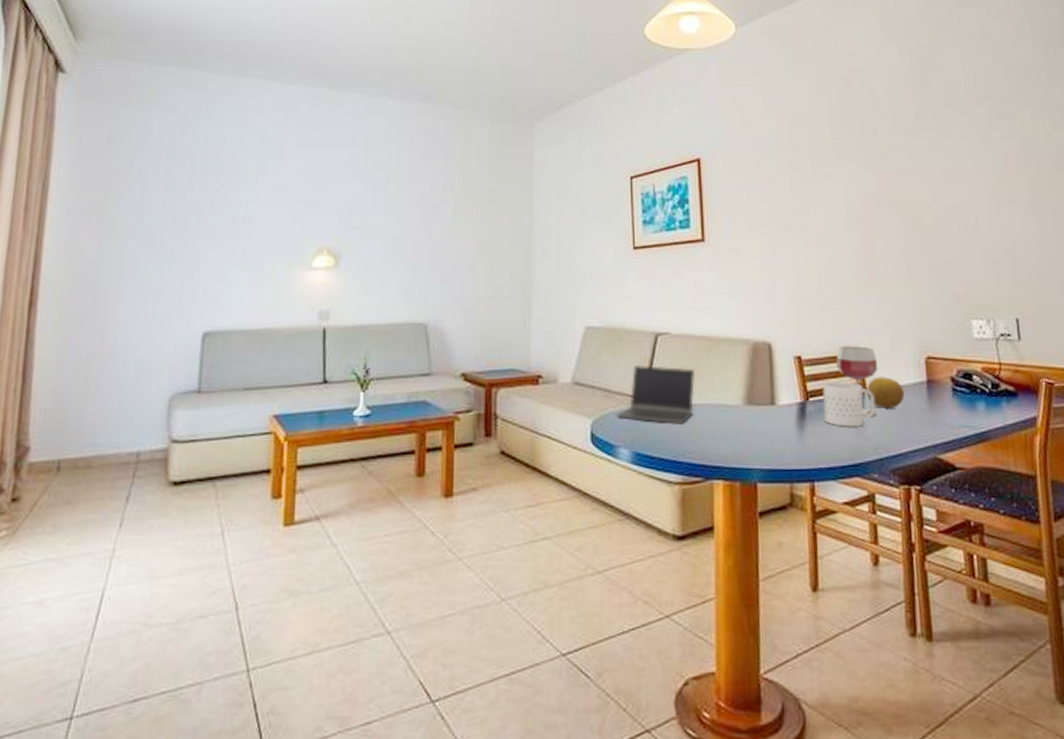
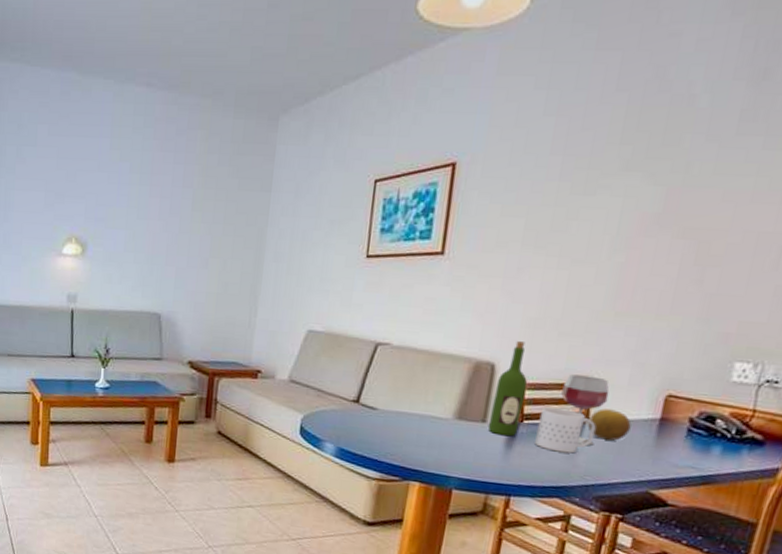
laptop computer: present [618,364,695,426] -> none [327,370,409,431]
wine bottle: none [776,319,806,417] -> present [487,341,527,437]

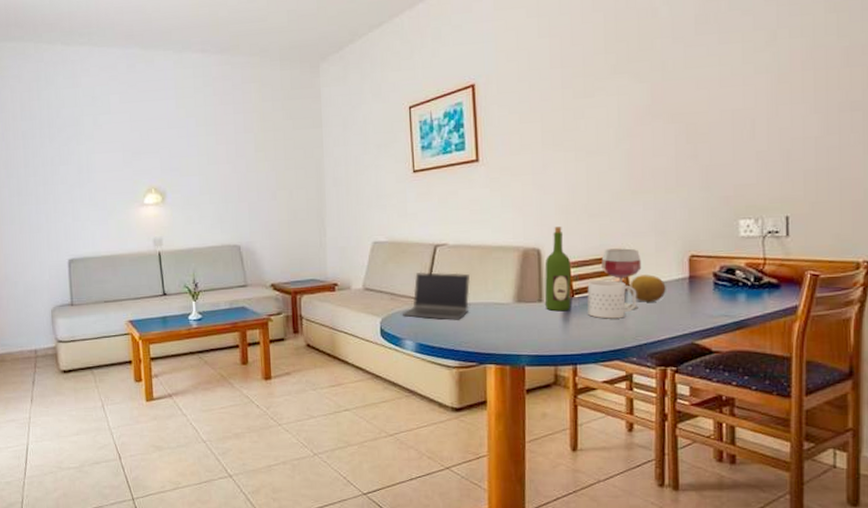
laptop computer: none [327,370,409,431] -> present [403,271,470,321]

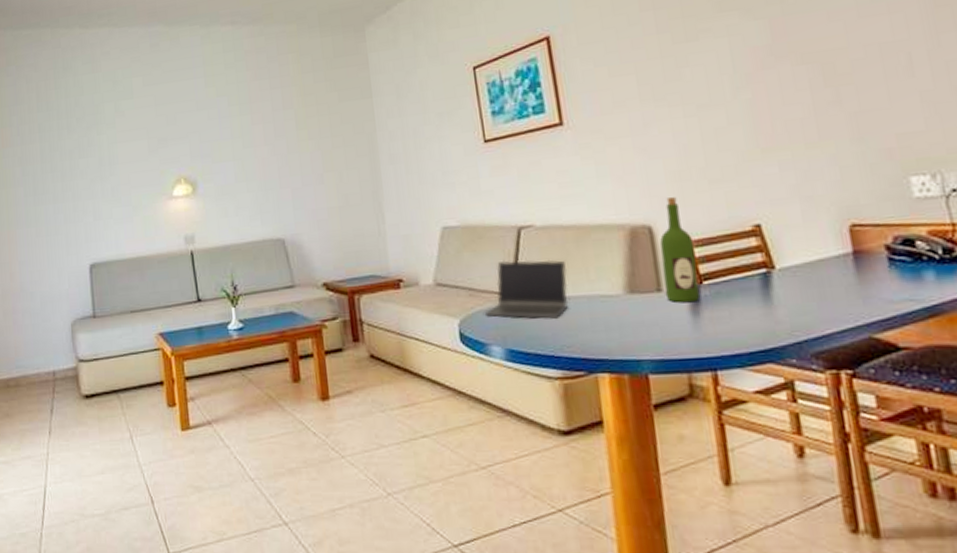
mug: present [587,280,637,319] -> none [718,260,788,310]
wineglass: present [601,248,642,309] -> none [732,219,791,297]
fruit: present [630,275,666,302] -> none [774,251,825,287]

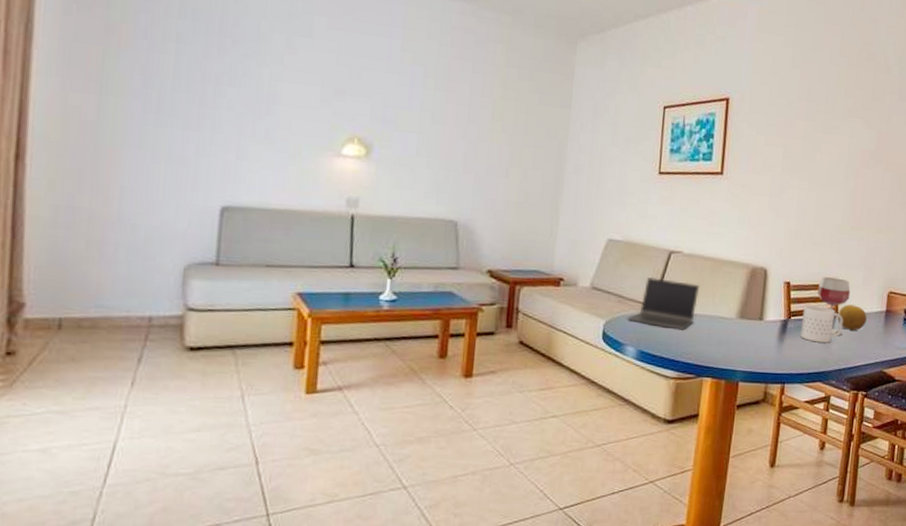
wine bottle: present [659,197,699,303] -> none [764,250,792,332]
mug: none [718,260,788,310] -> present [800,305,843,343]
wineglass: none [732,219,791,297] -> present [817,277,851,336]
fruit: none [774,251,825,287] -> present [838,304,867,331]

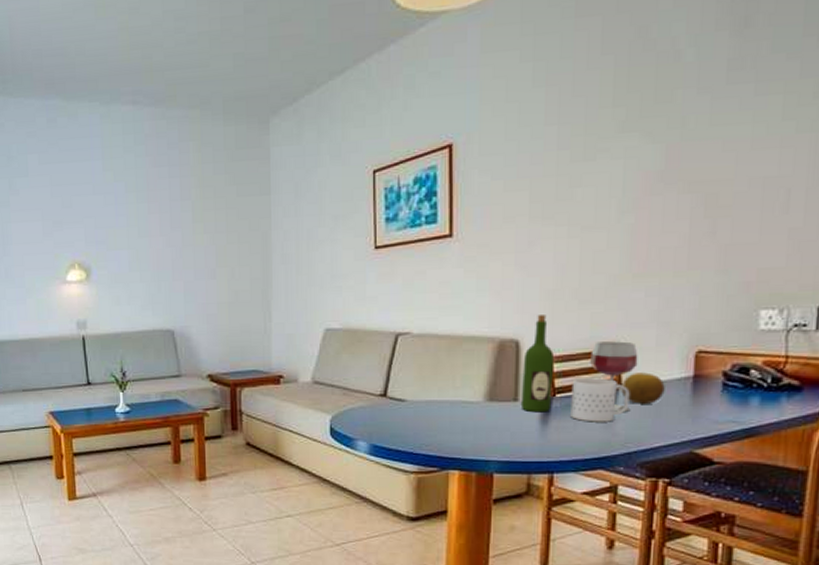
laptop computer: present [628,276,699,332] -> none [356,364,435,421]
wine bottle: none [764,250,792,332] -> present [520,315,555,413]

